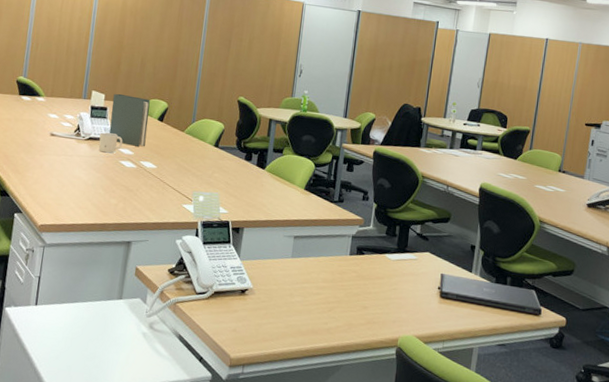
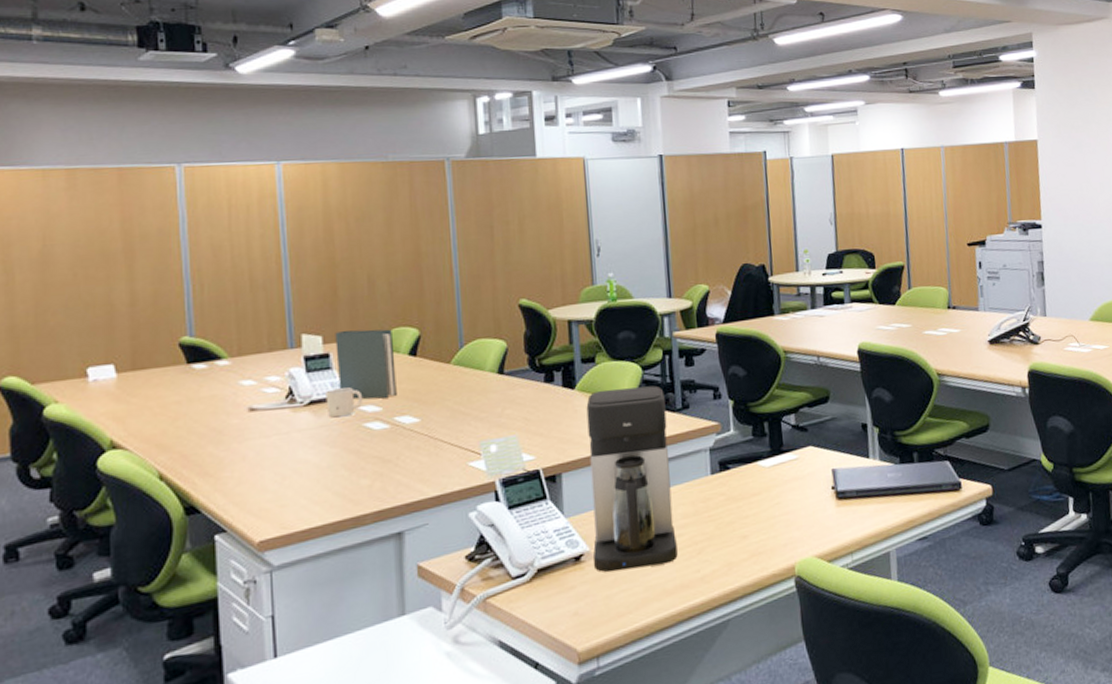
coffee maker: none [254,175,328,312] -> present [586,385,678,573]

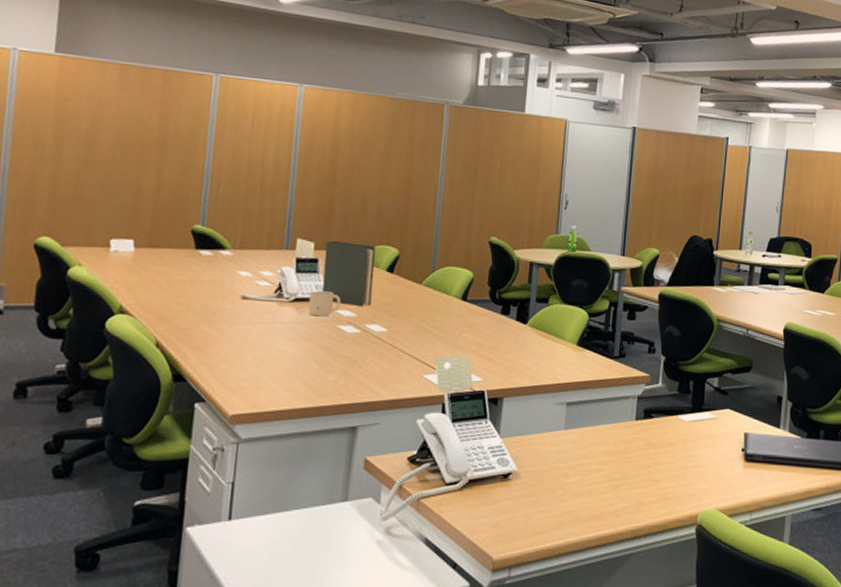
coffee maker: present [586,385,678,573] -> none [519,329,605,494]

